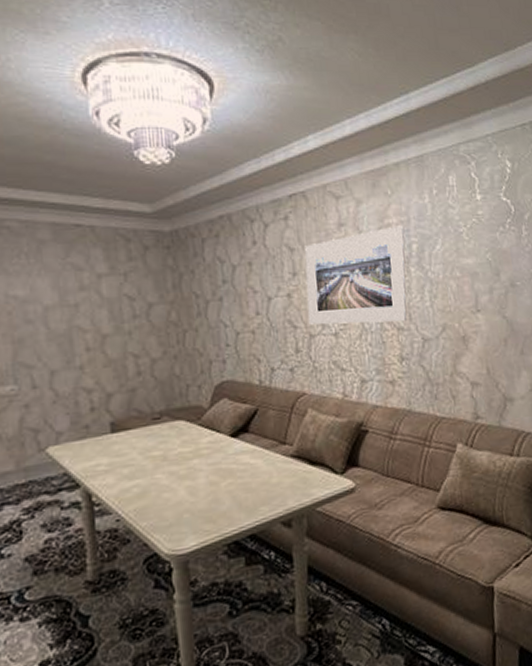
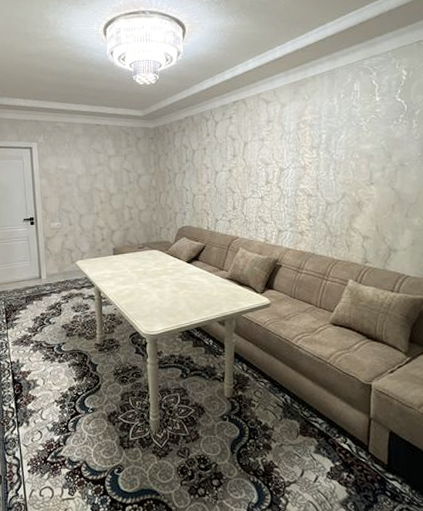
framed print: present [304,225,408,325] -> none [242,121,317,191]

